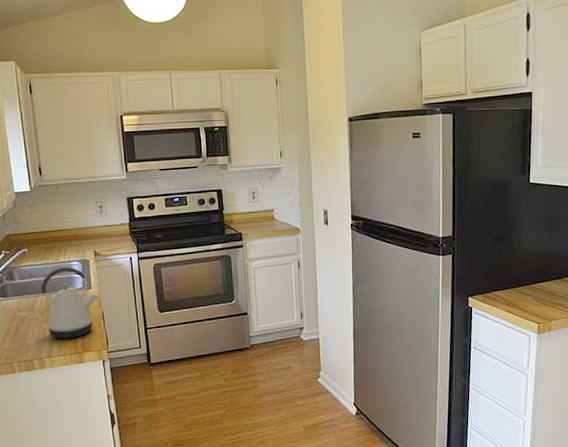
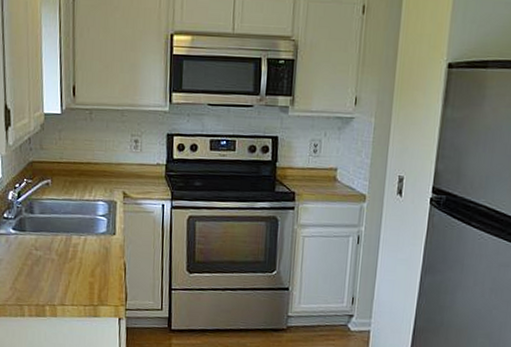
kettle: present [40,267,98,339] -> none [58,206,122,288]

